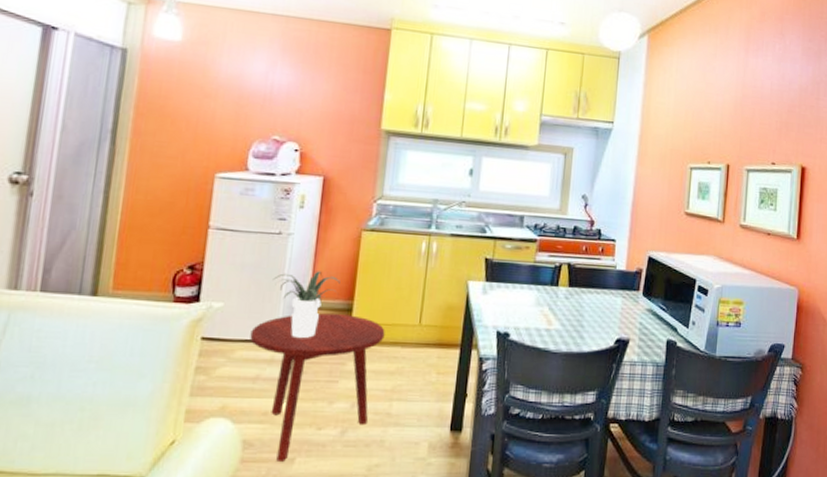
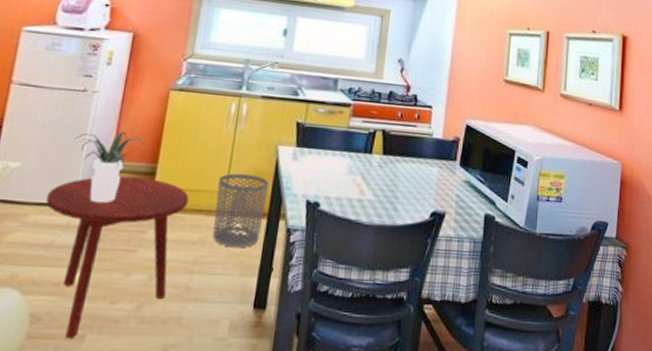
waste bin: none [409,308,461,377] -> present [213,173,269,248]

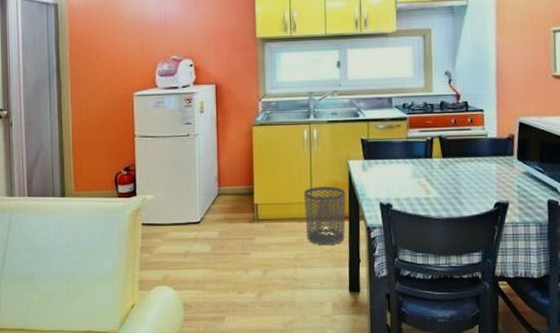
side table: present [46,176,189,340] -> none [177,198,283,321]
potted plant: present [74,131,145,204] -> none [188,163,241,220]

